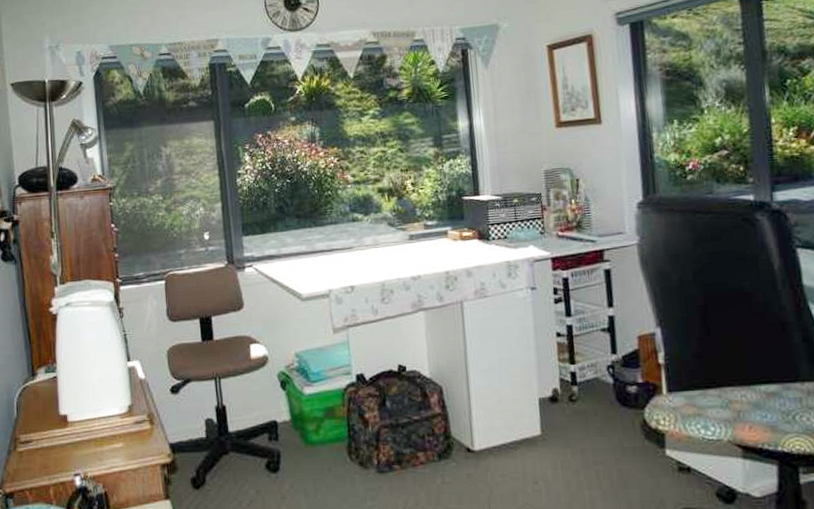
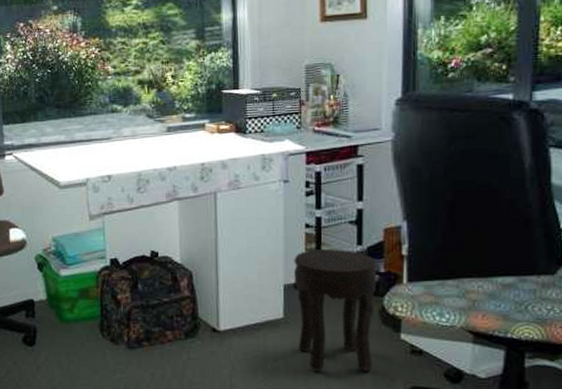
side table: none [547,358,640,495] -> present [294,249,377,372]

